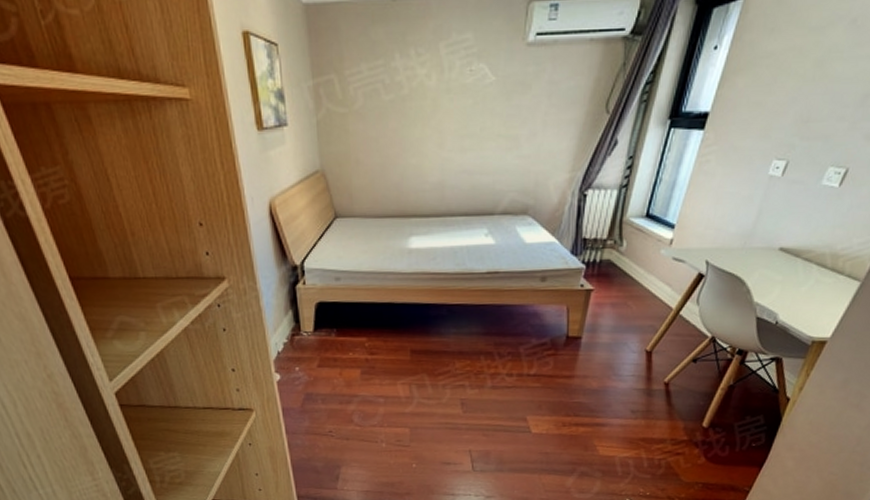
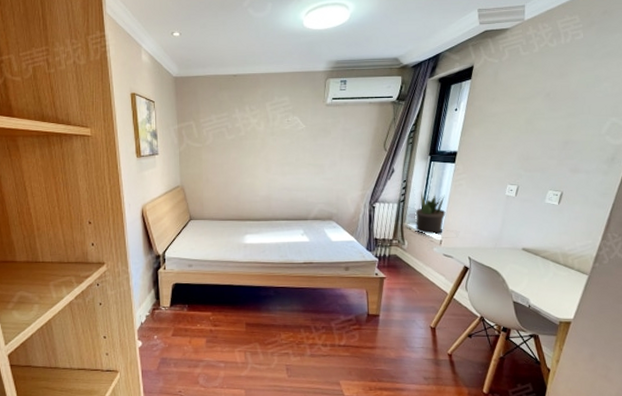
planter: none [640,172,684,231] -> present [415,191,446,234]

